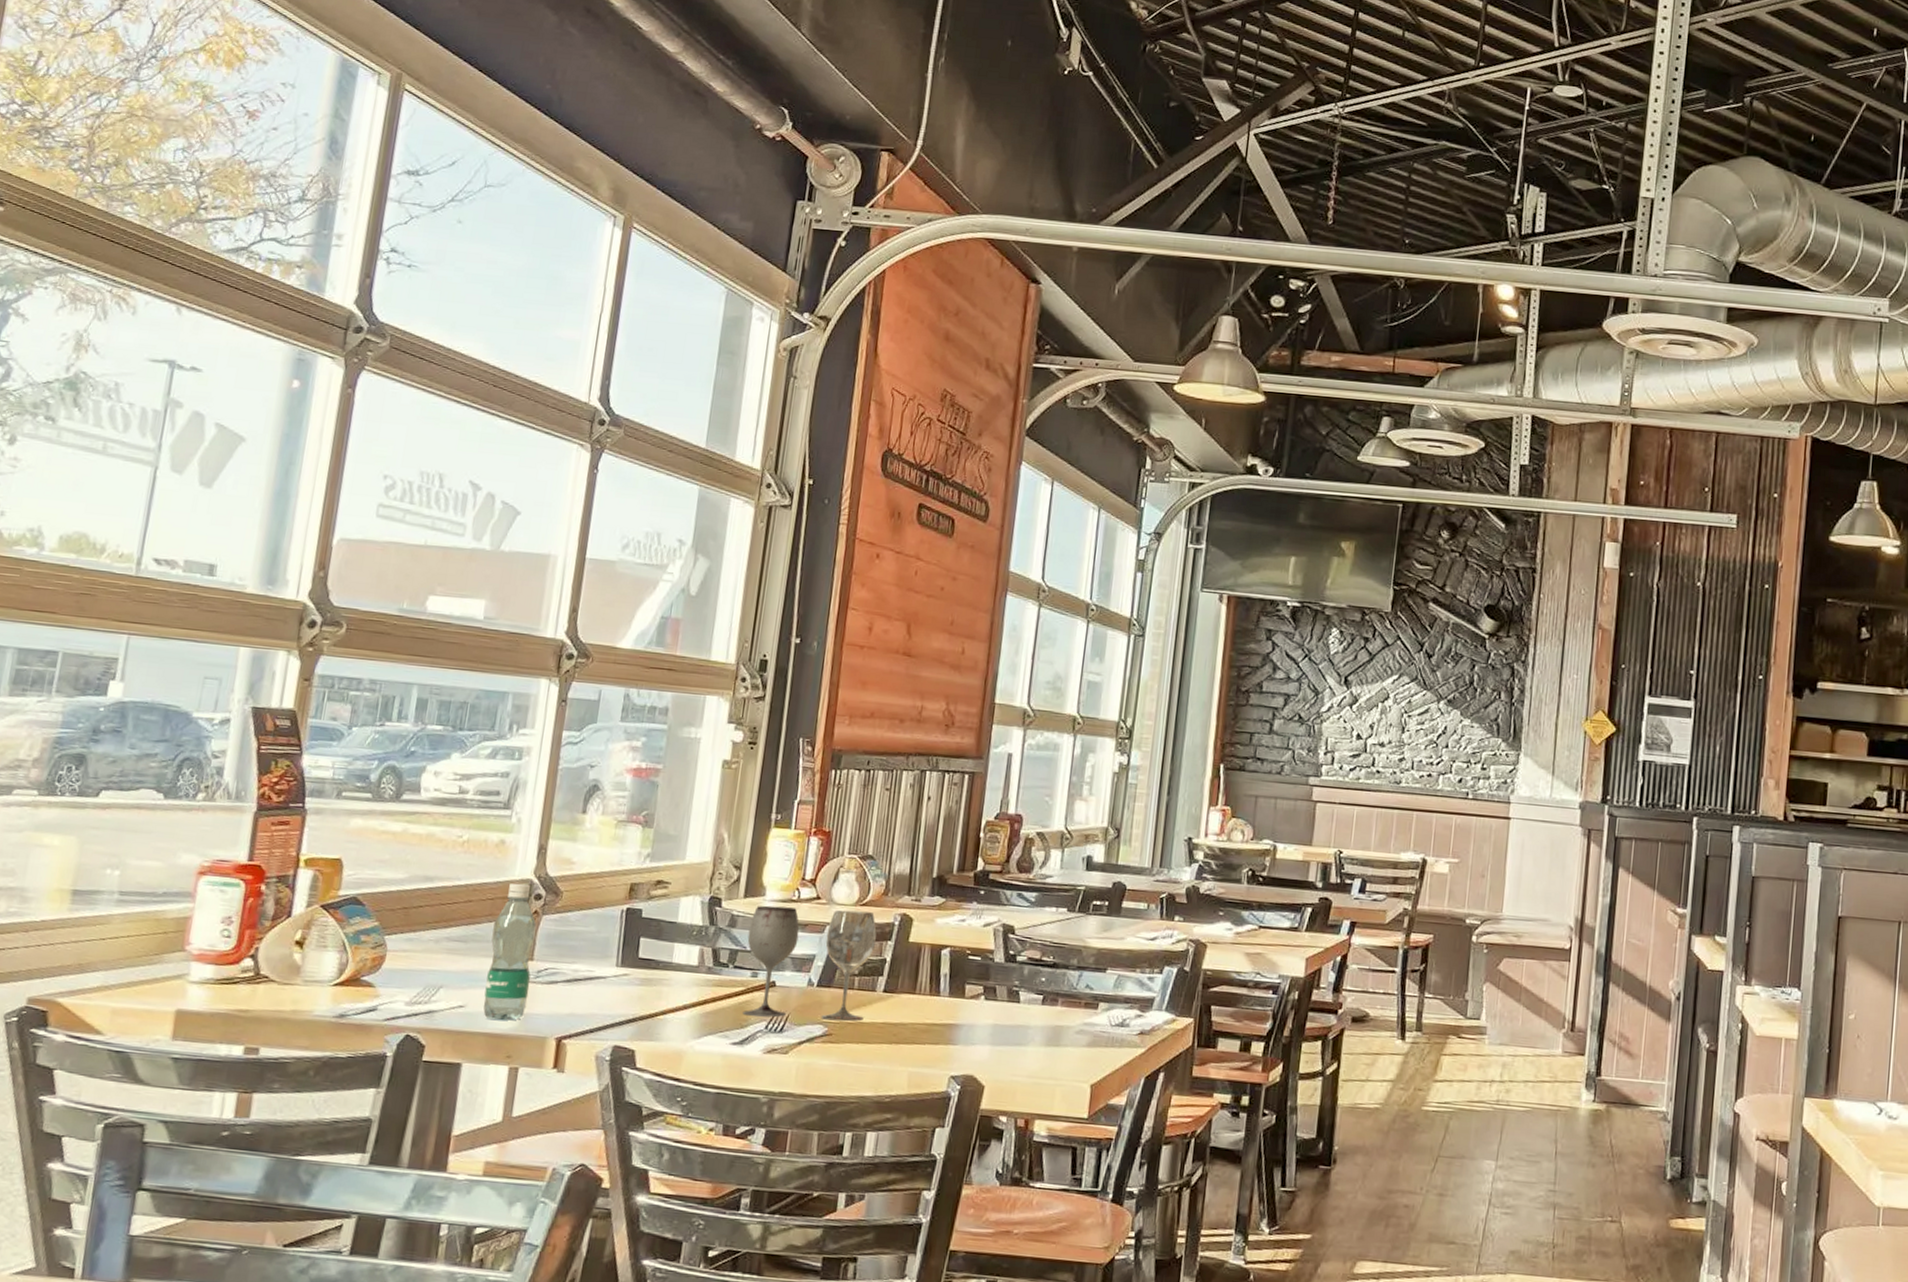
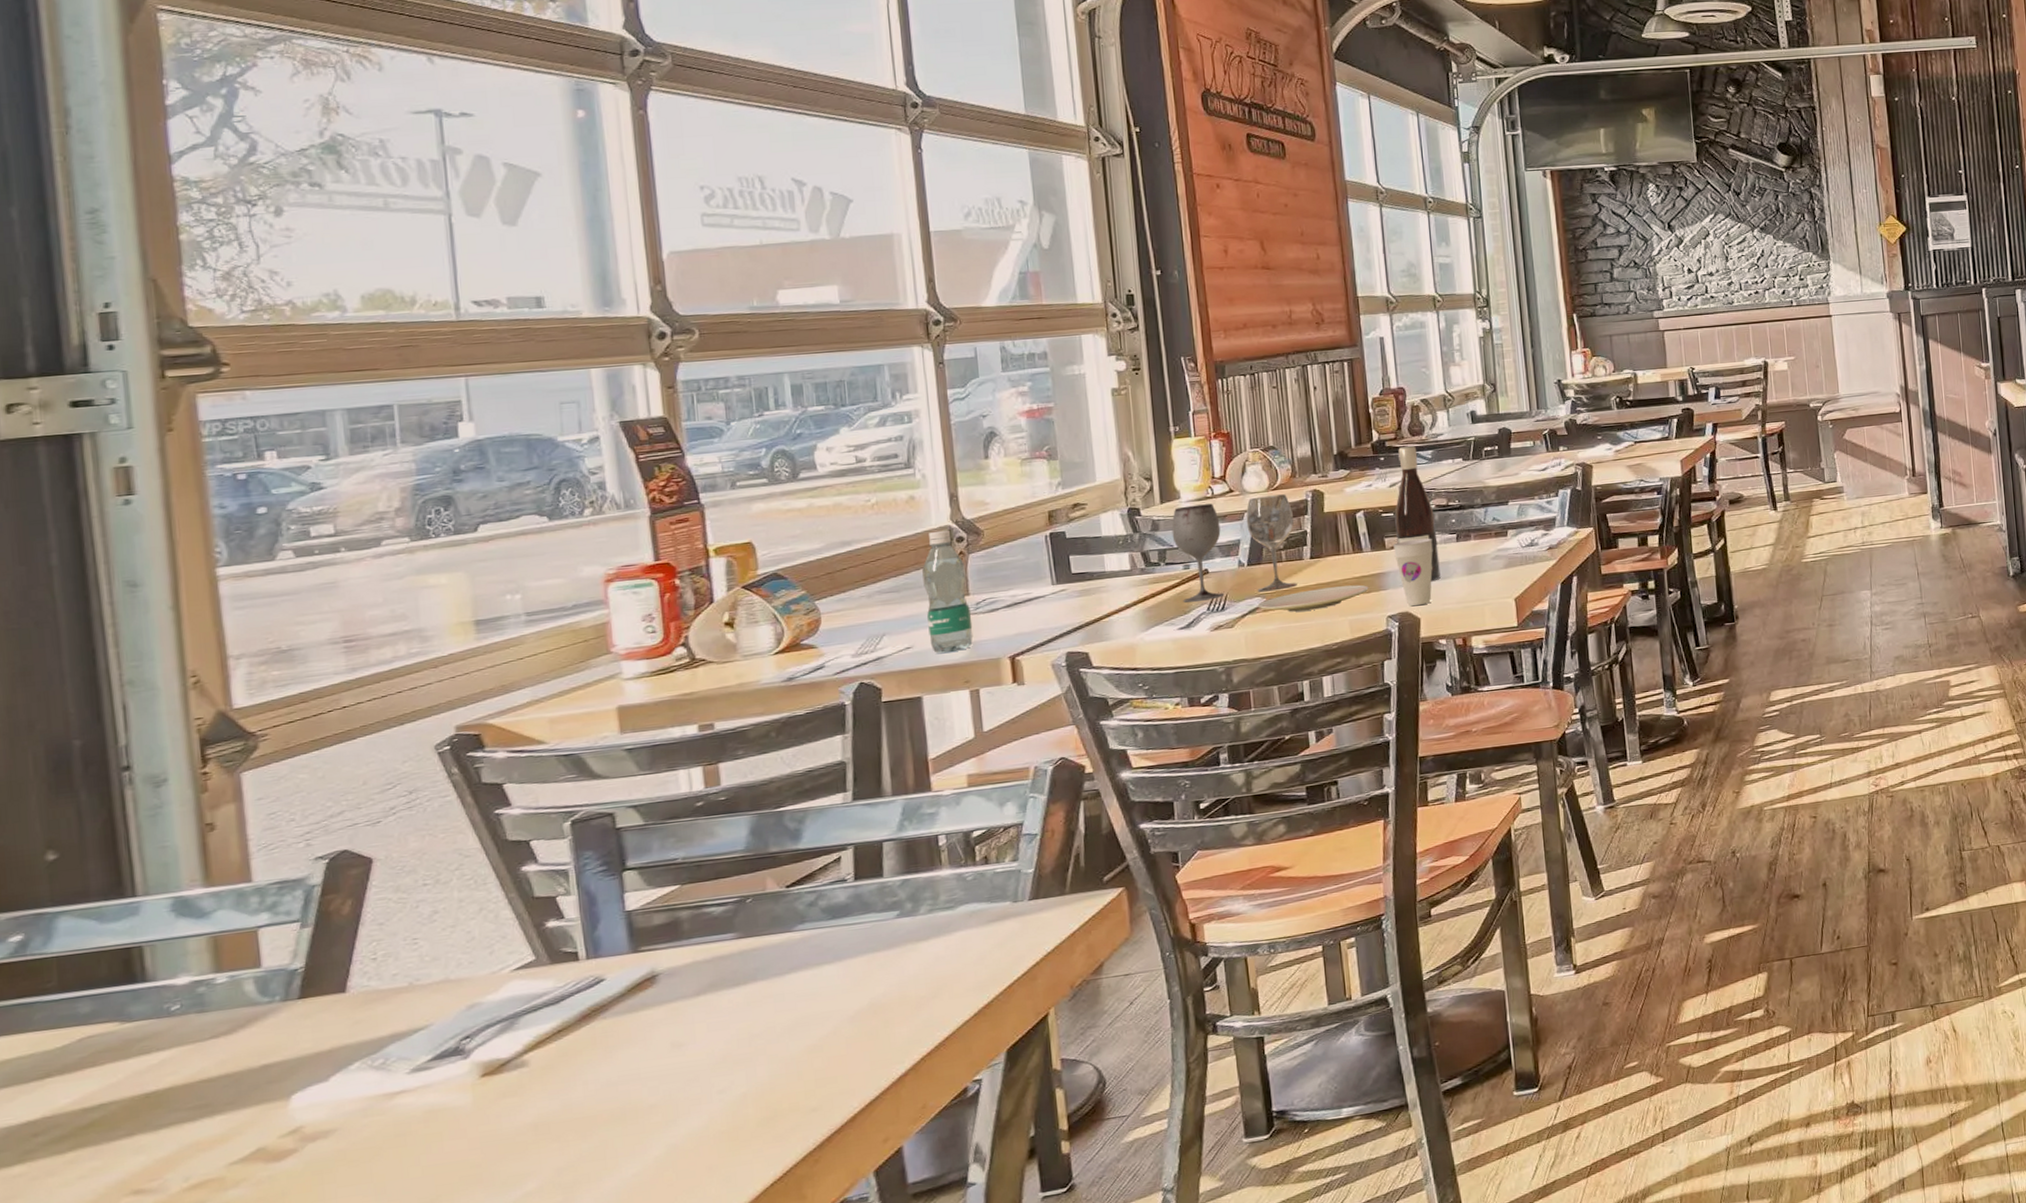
plate: none [817,1027,938,1053] -> present [1257,585,1369,612]
cup: none [972,992,1016,1071] -> present [1393,538,1433,607]
bottle: none [978,883,1025,1045] -> present [1394,446,1441,581]

